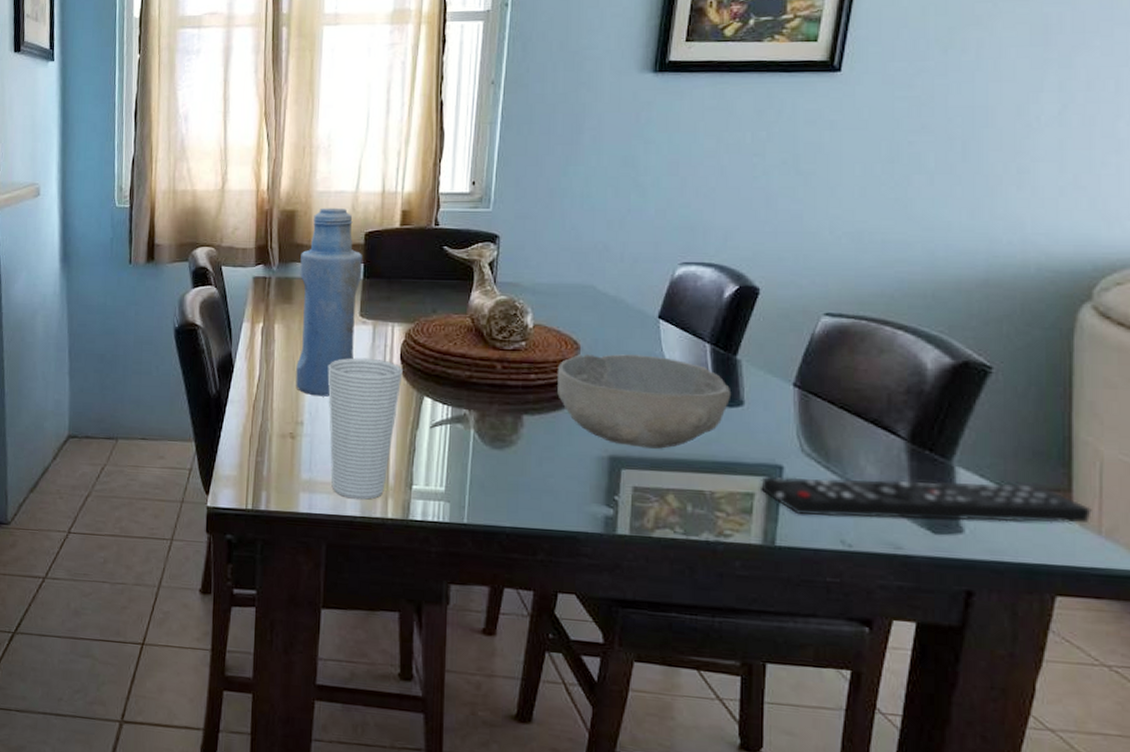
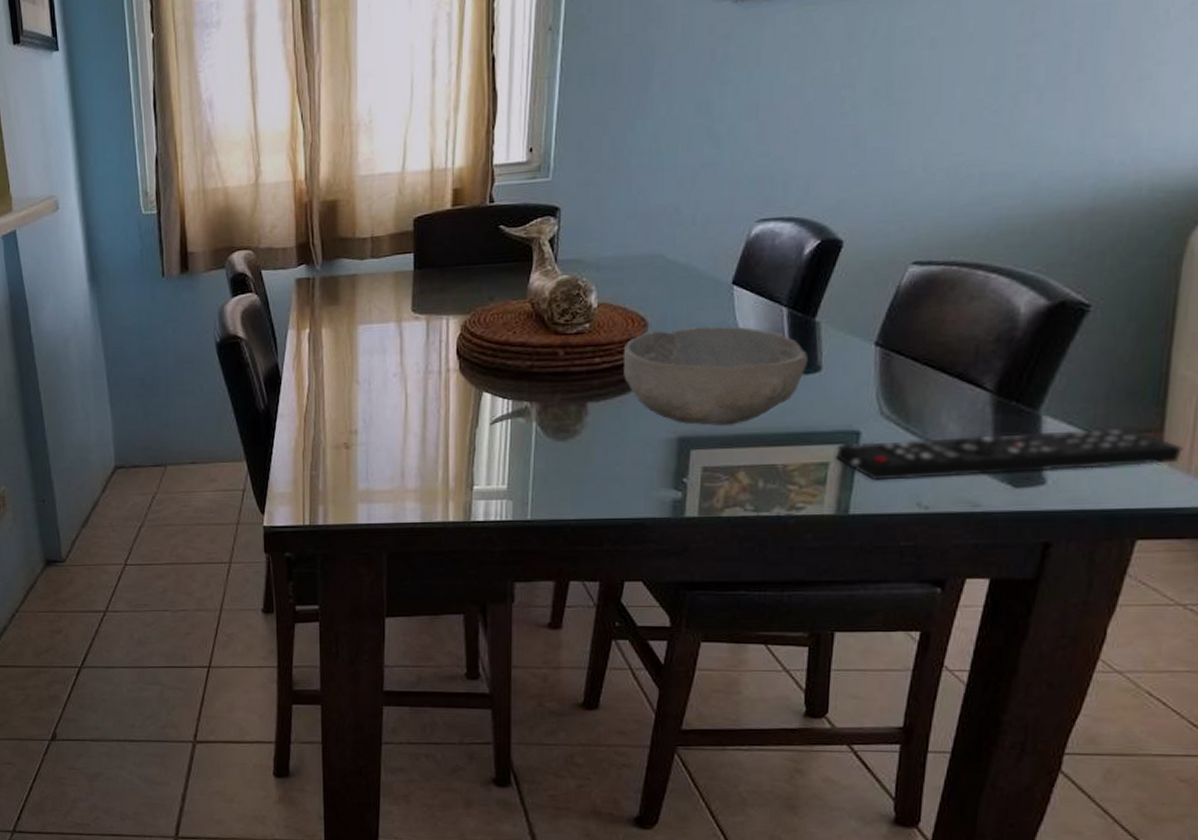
bottle: present [296,207,362,397] -> none [345,192,412,402]
cup: present [327,357,403,500] -> none [380,356,460,505]

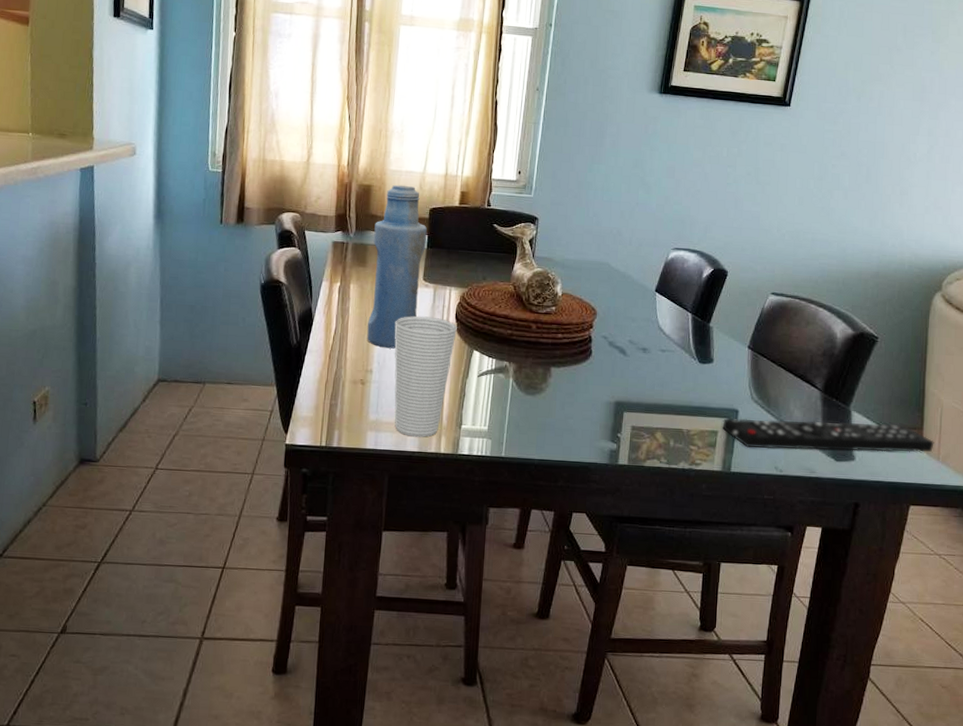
bottle: none [345,192,412,402] -> present [367,184,427,349]
cup: none [380,356,460,505] -> present [394,315,457,437]
bowl: present [624,326,809,426] -> none [578,319,705,396]

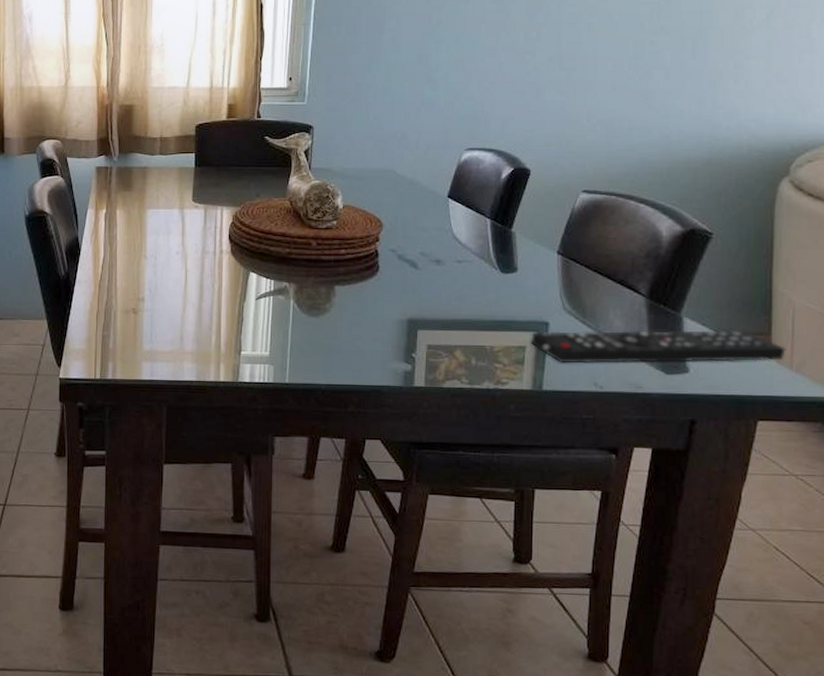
bottle: present [367,184,427,349] -> none [137,102,194,275]
cup: present [394,315,457,437] -> none [165,239,231,366]

